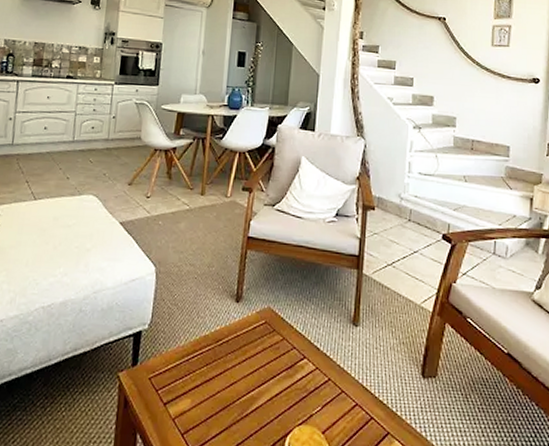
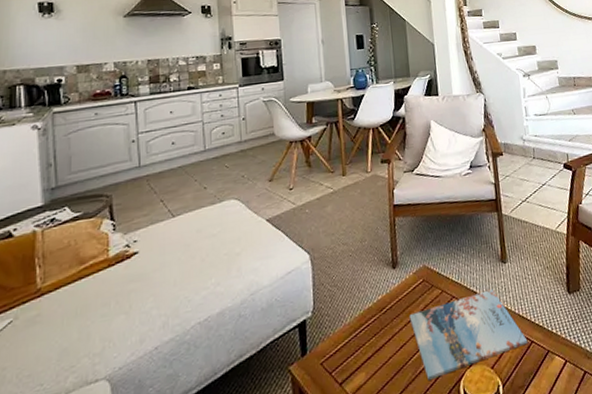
magazine: none [244,350,367,426] -> present [409,289,528,380]

